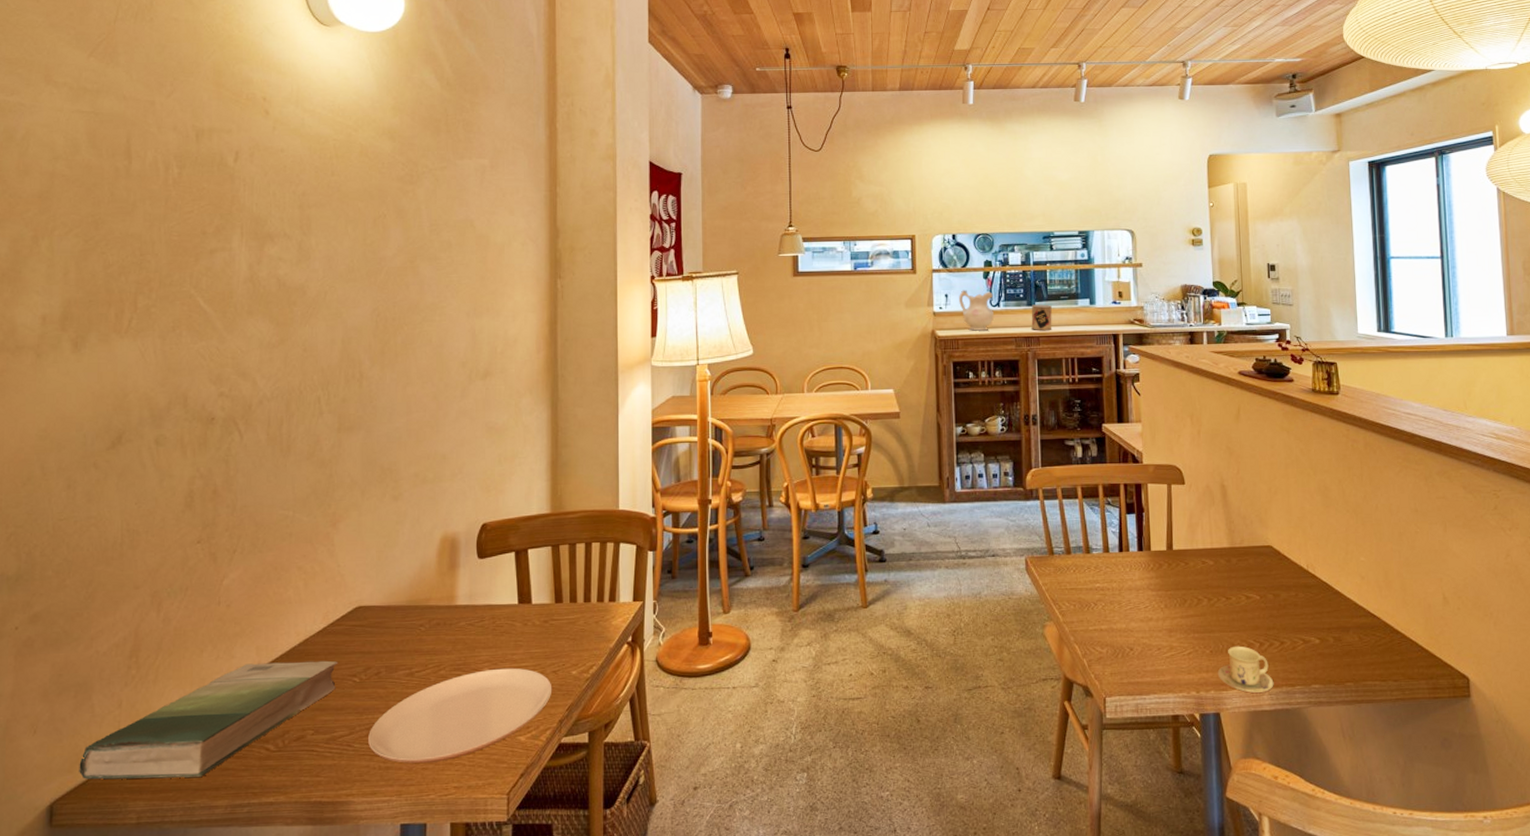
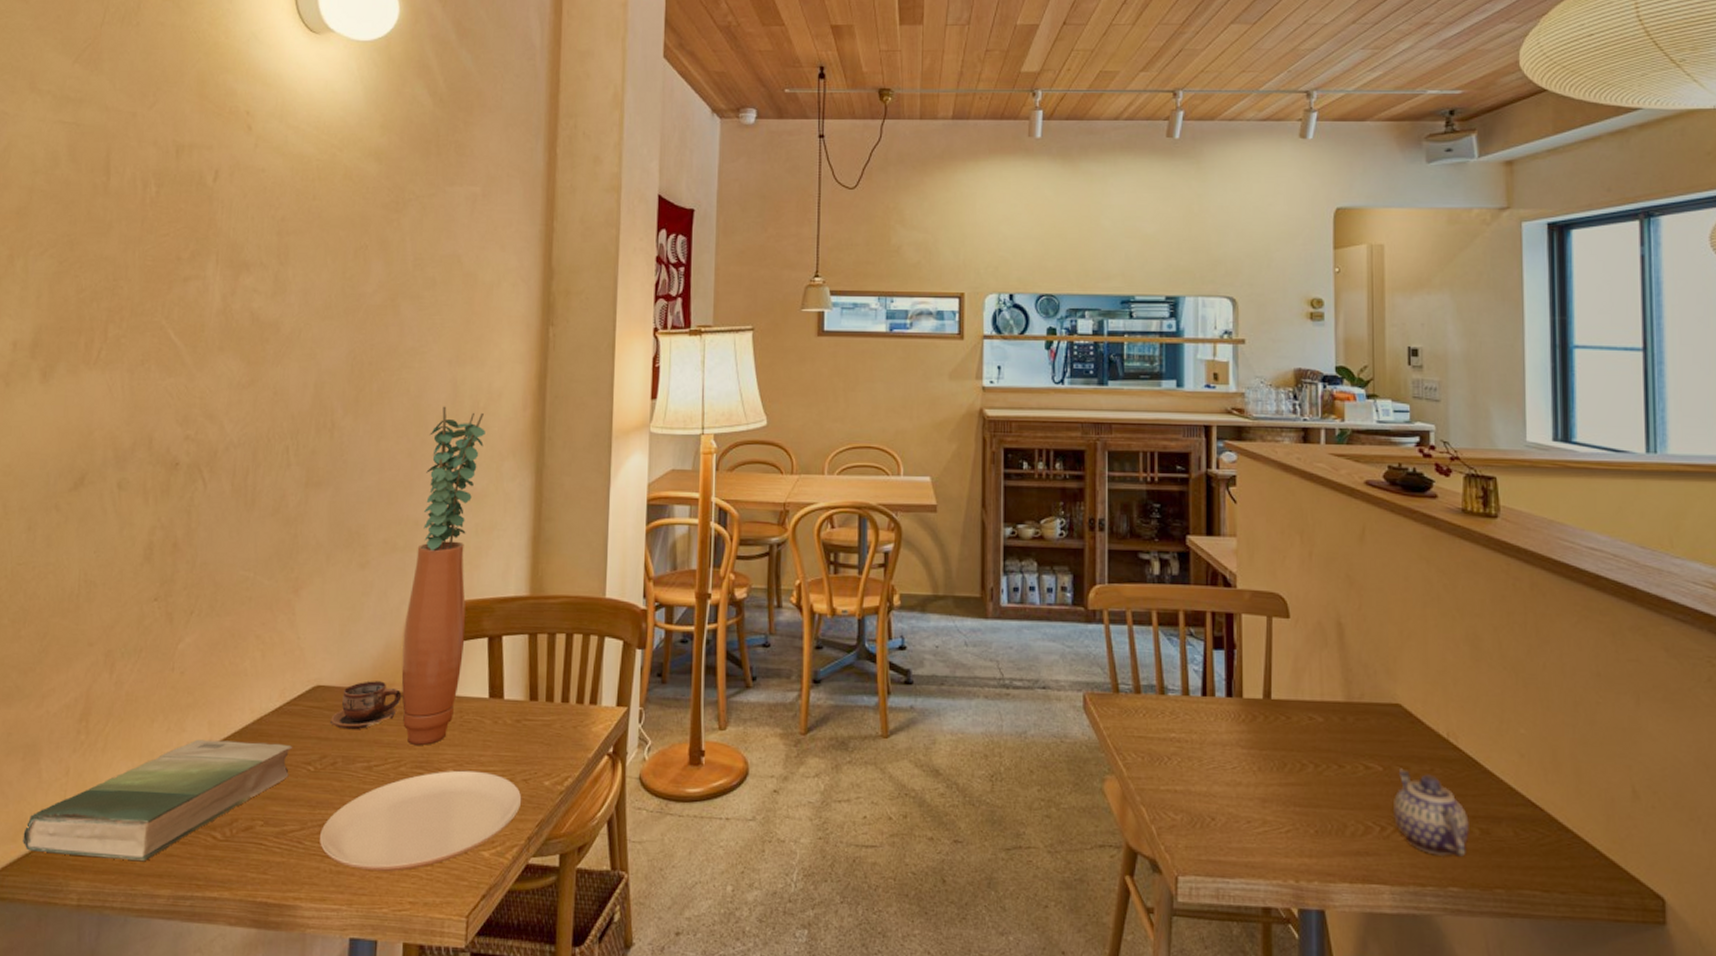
cup: none [373,598,438,643] -> present [330,681,402,730]
vase: none [437,353,504,650] -> present [401,406,486,745]
ceramic pitcher: present [959,290,994,331] -> none [1014,362,1056,412]
tin can: present [1031,304,1052,331] -> none [1102,383,1128,417]
cup and saucer: present [1217,646,1274,693] -> none [1323,827,1398,890]
teapot: none [1268,596,1326,661] -> present [1392,768,1469,857]

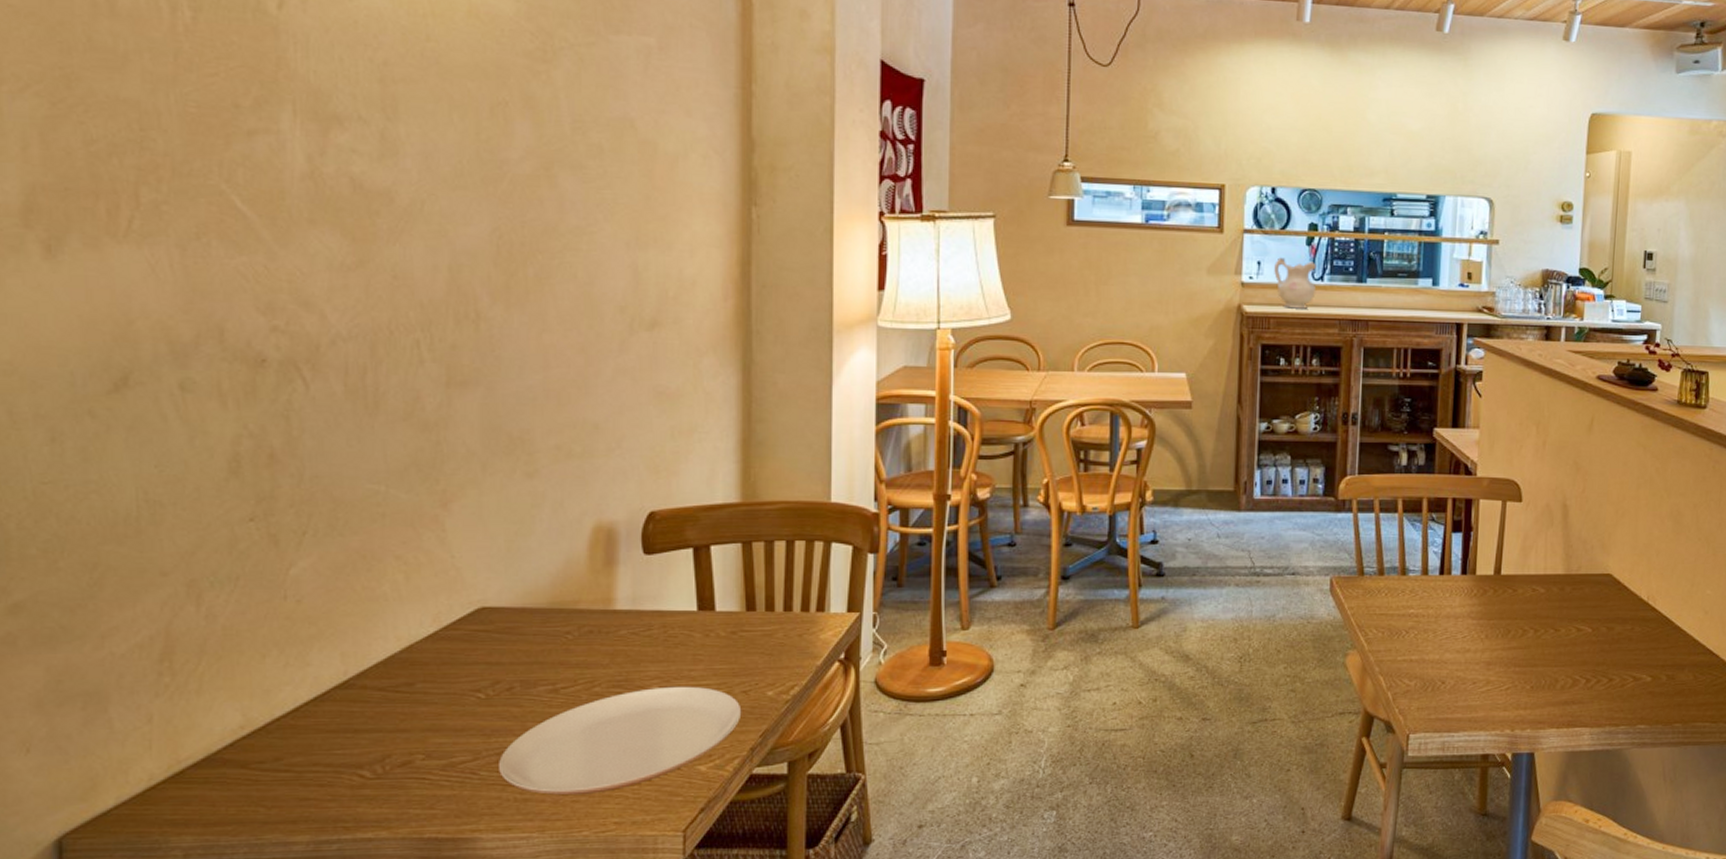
book: present [23,739,293,862] -> none [96,671,456,810]
cup: present [330,681,402,730] -> none [502,599,590,652]
vase: present [401,406,486,745] -> none [588,294,678,663]
ceramic pitcher: none [1014,362,1056,412] -> present [1274,257,1316,309]
teapot: present [1392,768,1469,857] -> none [1597,629,1659,700]

